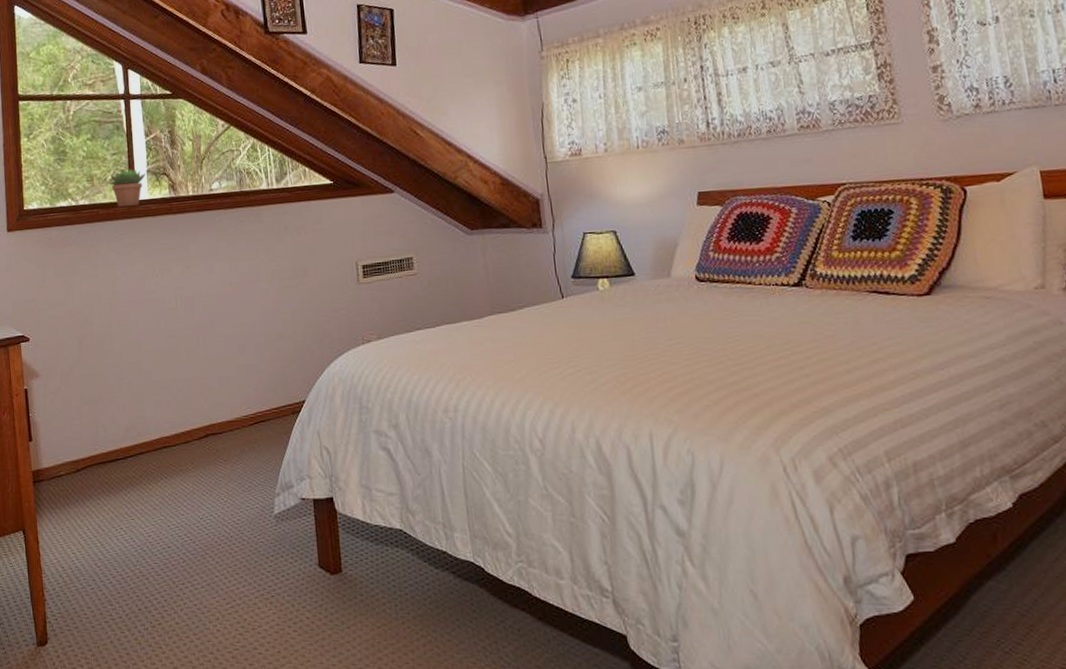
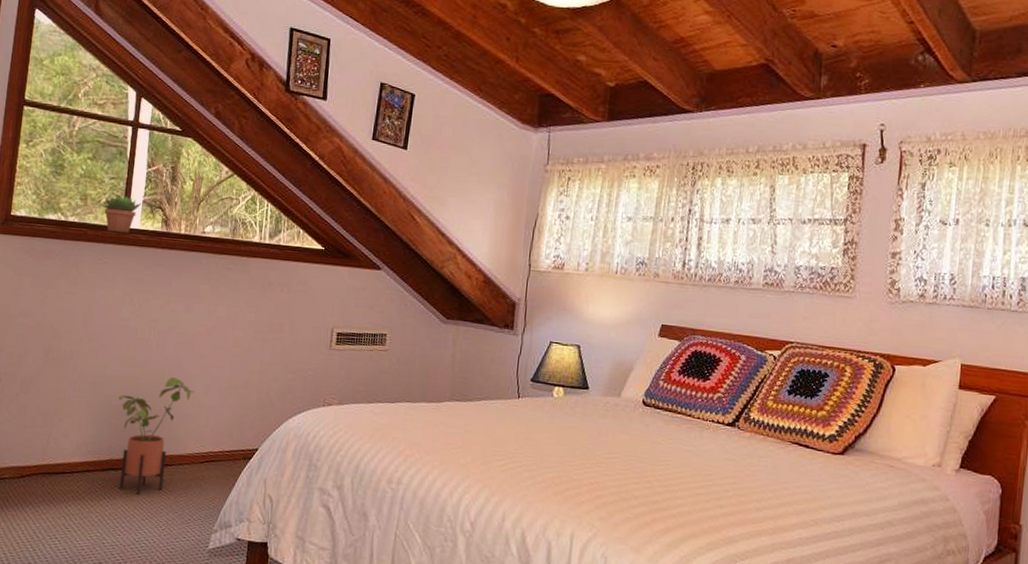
house plant: none [157,341,231,469] -> present [118,376,194,495]

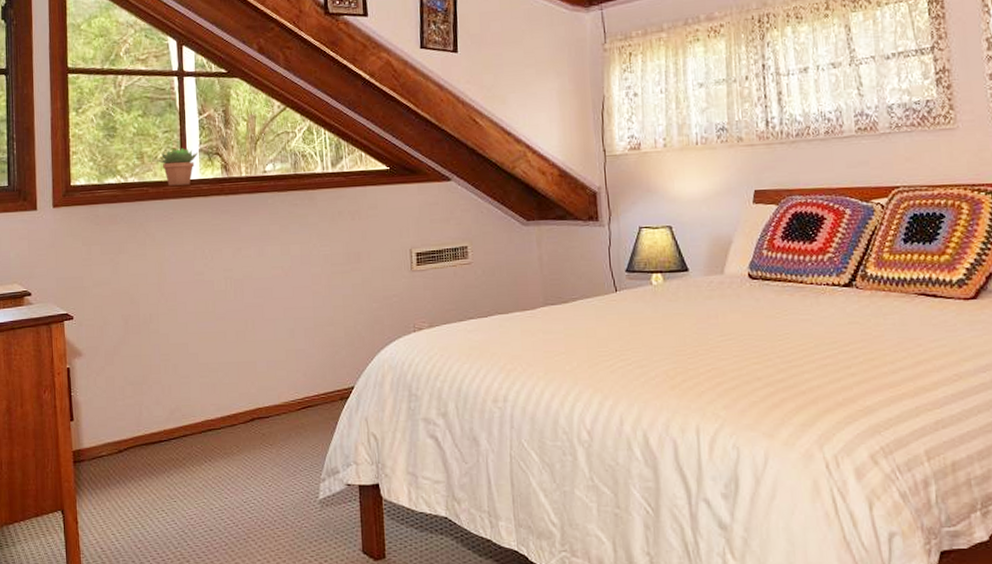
house plant: present [118,376,194,495] -> none [204,324,280,453]

